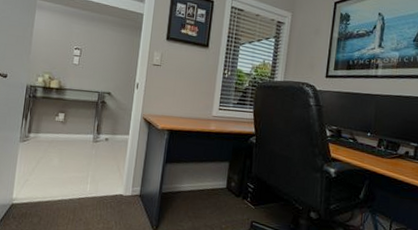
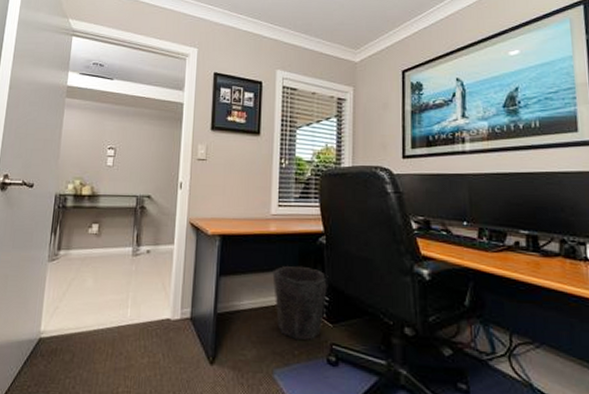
waste bin: none [209,158,255,218] -> present [272,265,328,341]

